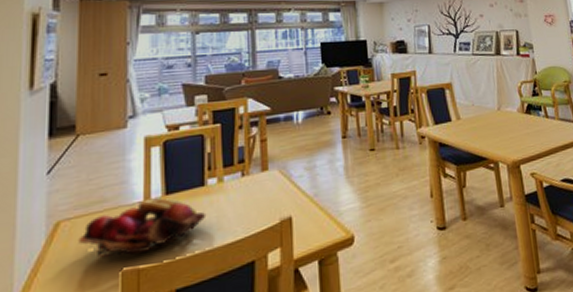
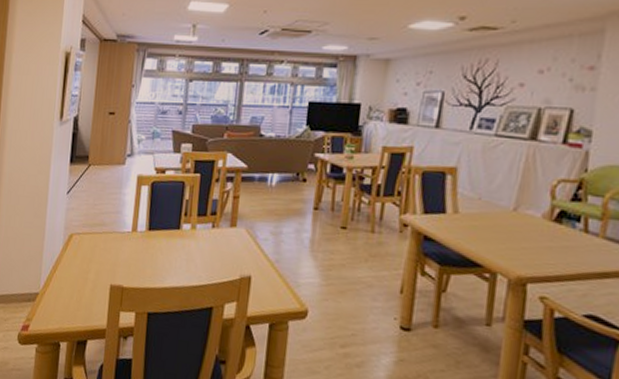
fruit basket: present [78,198,207,259] -> none [84,231,179,275]

